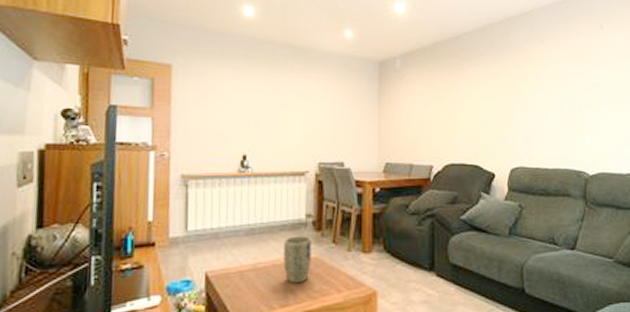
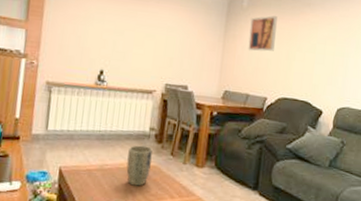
wall art: none [406,75,435,116] -> present [248,15,278,52]

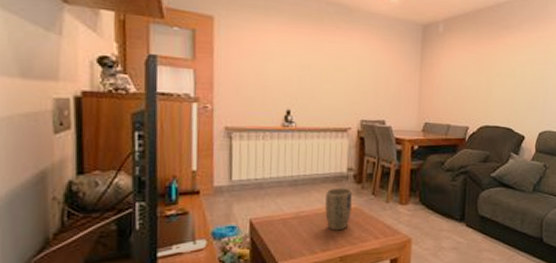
wall art: present [248,15,278,52] -> none [446,40,475,79]

